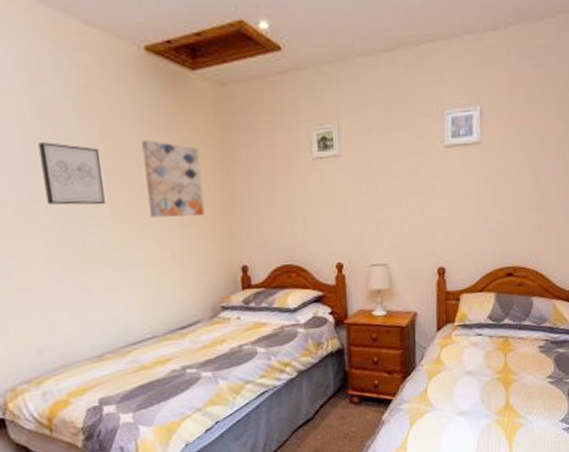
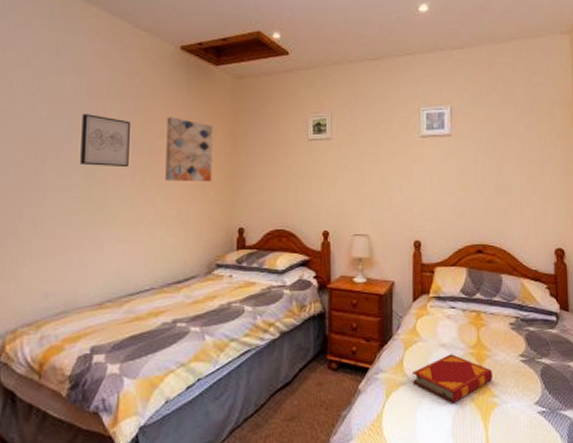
hardback book: none [437,380,520,427] -> present [413,354,493,403]

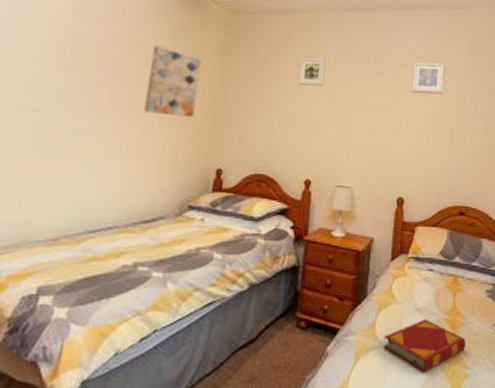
wall art: present [80,114,130,168] -> none [53,33,114,95]

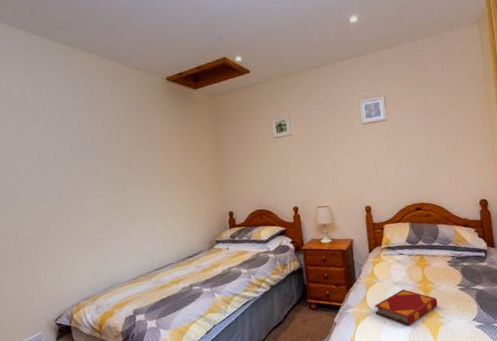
wall art: present [144,46,202,118] -> none [164,133,204,183]

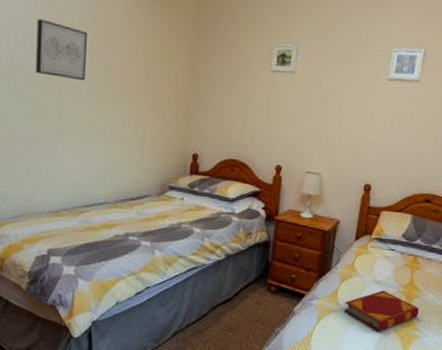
wall art: none [101,139,141,178] -> present [36,19,87,81]

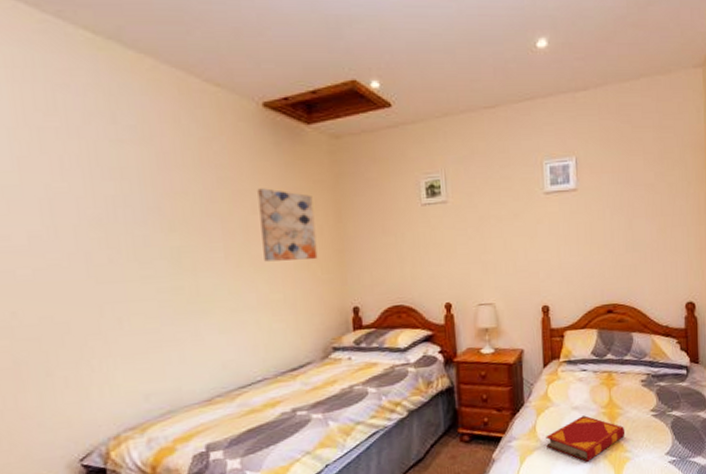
wall art: present [36,19,87,81] -> none [156,191,220,251]
wall art: none [122,31,173,105] -> present [257,188,318,262]

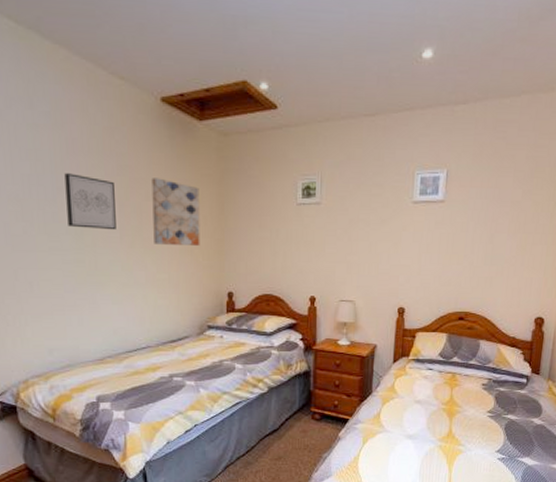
wall art: none [156,191,220,251] -> present [64,173,116,231]
hardback book: present [546,415,625,462] -> none [388,409,462,450]

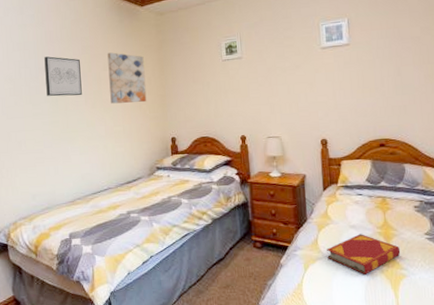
hardback book: none [388,409,462,450] -> present [327,234,401,275]

